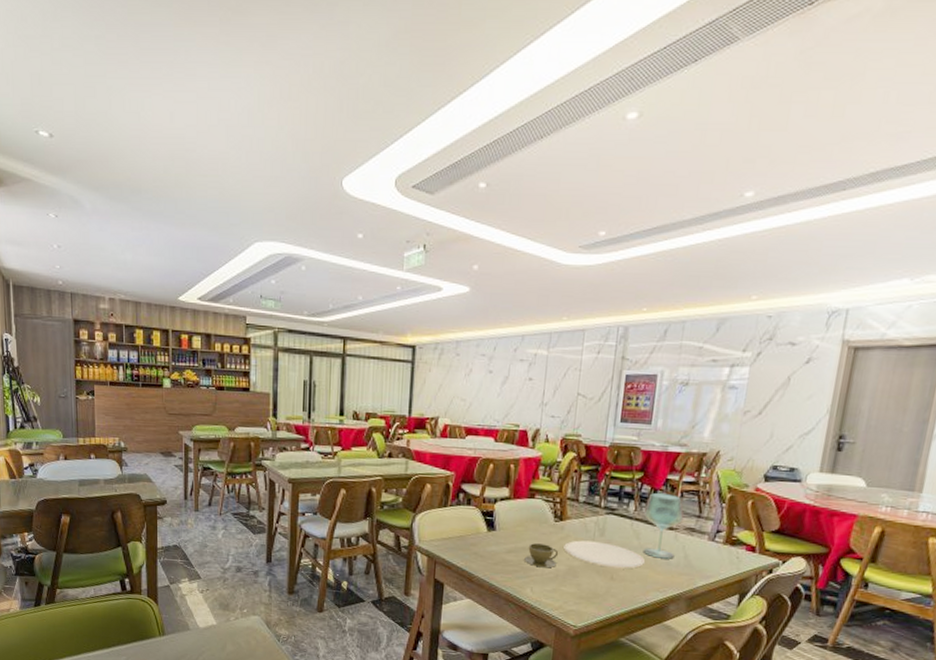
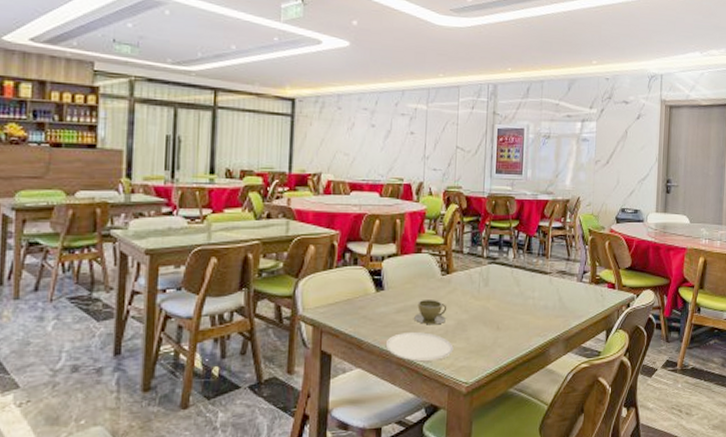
plate: none [495,572,563,602] -> present [385,332,454,362]
plate: present [563,540,646,569] -> none [452,292,527,318]
wine glass: present [643,493,684,559] -> none [521,240,556,303]

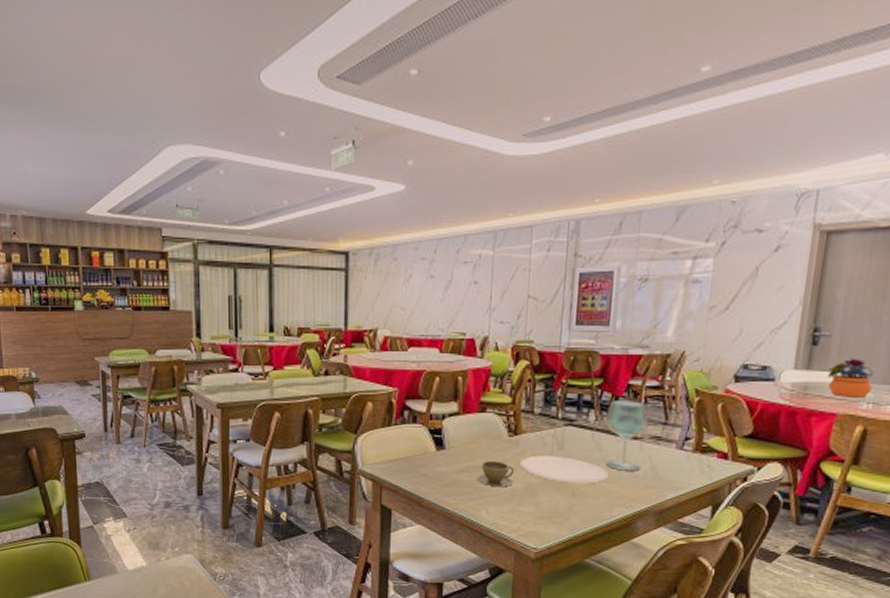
plate: present [385,332,454,362] -> none [446,493,521,524]
plate: none [452,292,527,318] -> present [520,455,609,484]
wine glass: none [521,240,556,303] -> present [604,400,649,471]
flower arrangement: none [678,203,707,235] -> present [826,357,874,398]

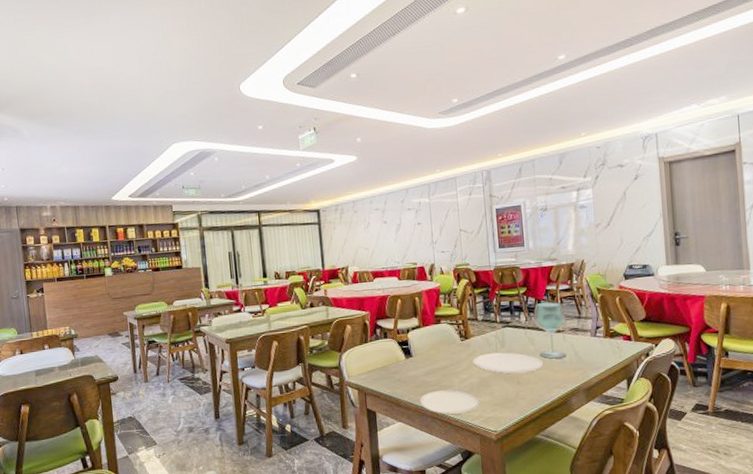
plate: none [446,493,521,524] -> present [419,390,480,415]
teacup: present [478,461,515,488] -> none [441,362,470,384]
flower arrangement: present [826,357,874,398] -> none [691,252,726,283]

